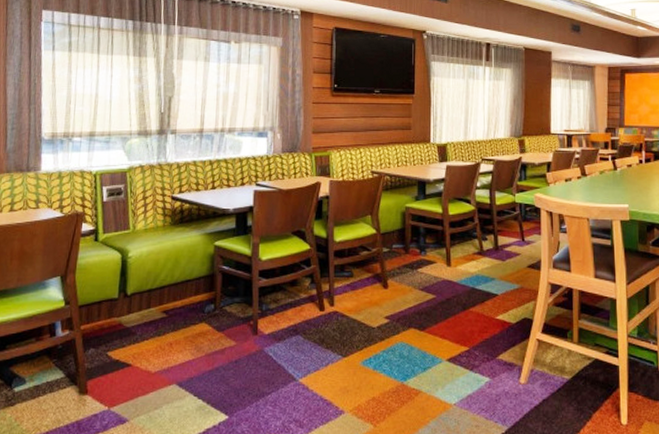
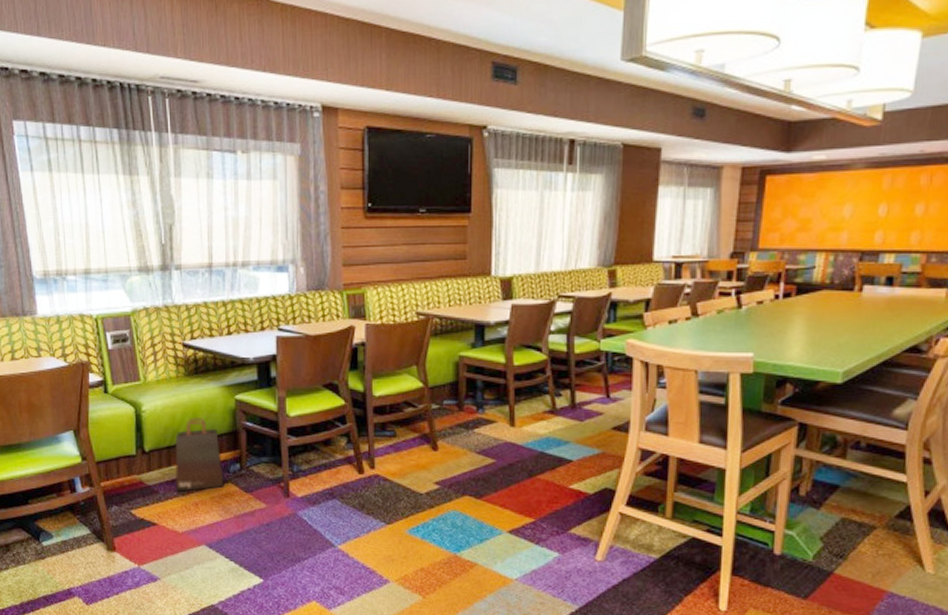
shopping bag: none [153,262,199,333] -> present [175,417,224,492]

